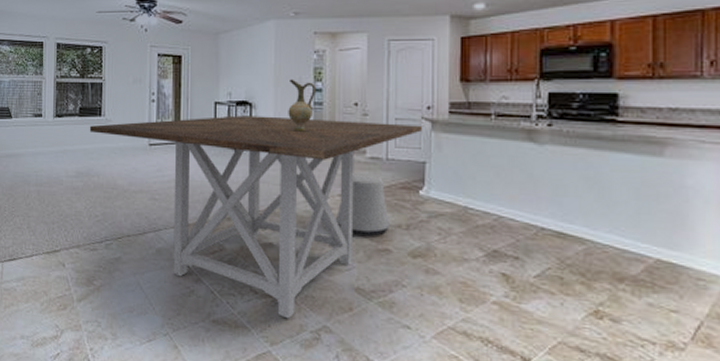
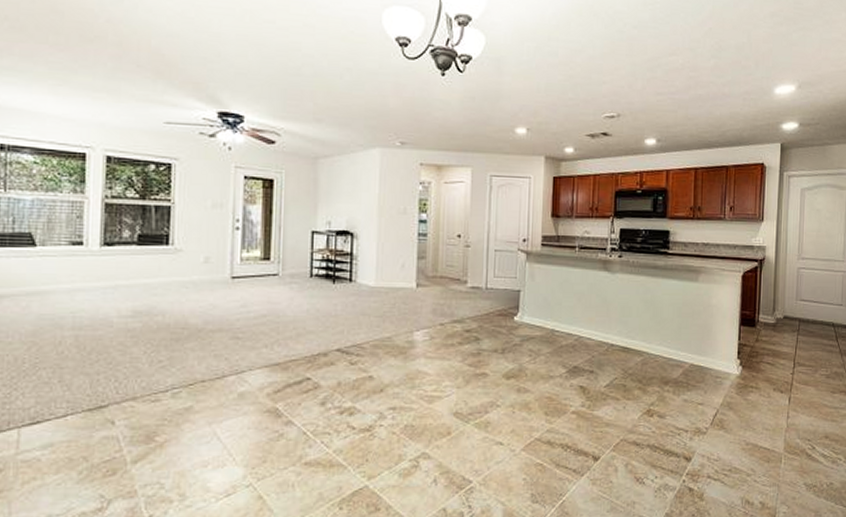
dining table: present [89,115,423,319] -> none [151,246,519,451]
ceramic jug: present [288,79,316,132] -> none [391,209,420,263]
stool: present [335,174,391,237] -> none [436,303,488,363]

